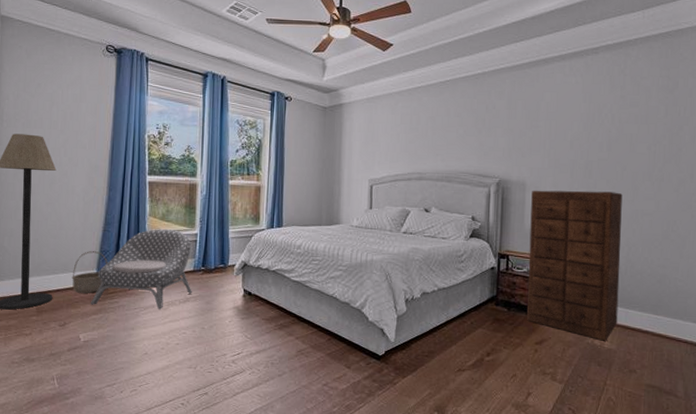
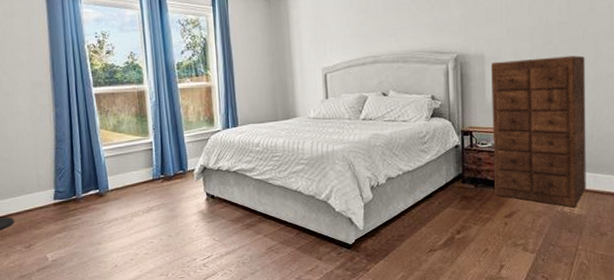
basket: present [72,250,108,293] -> none [30,169,66,213]
armchair: present [90,229,192,309] -> none [52,140,154,224]

